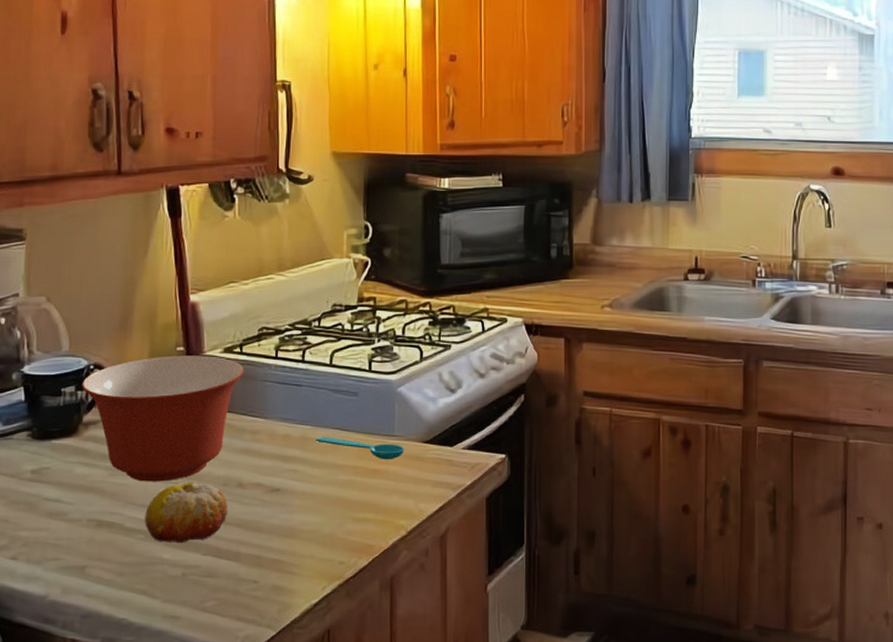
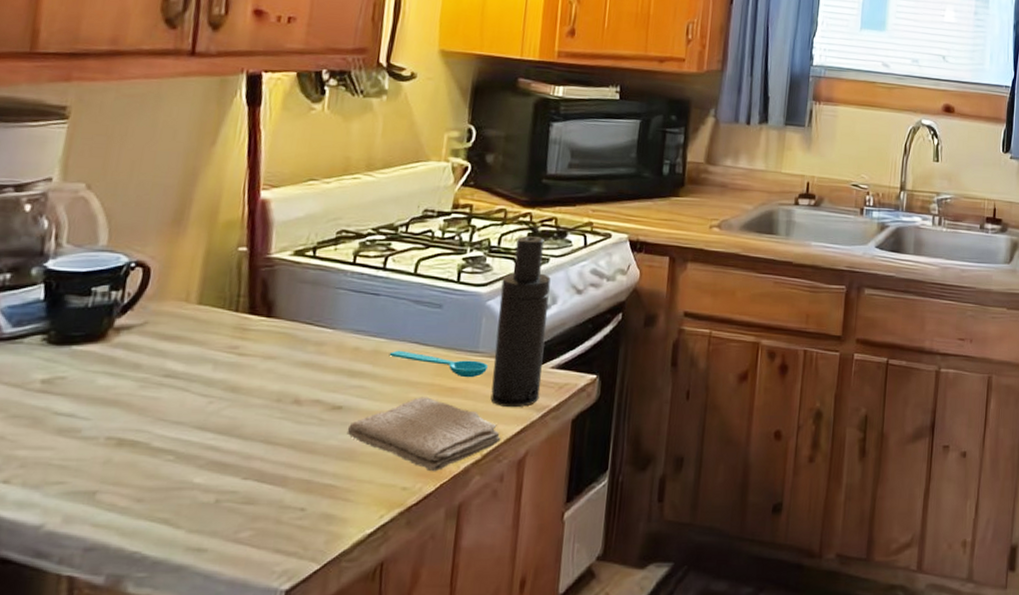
mixing bowl: present [81,355,245,482] -> none [117,256,316,396]
fruit: present [145,482,228,544] -> none [176,397,279,466]
washcloth: none [286,479,423,547] -> present [346,397,501,472]
atomizer: none [409,324,455,487] -> present [490,235,551,408]

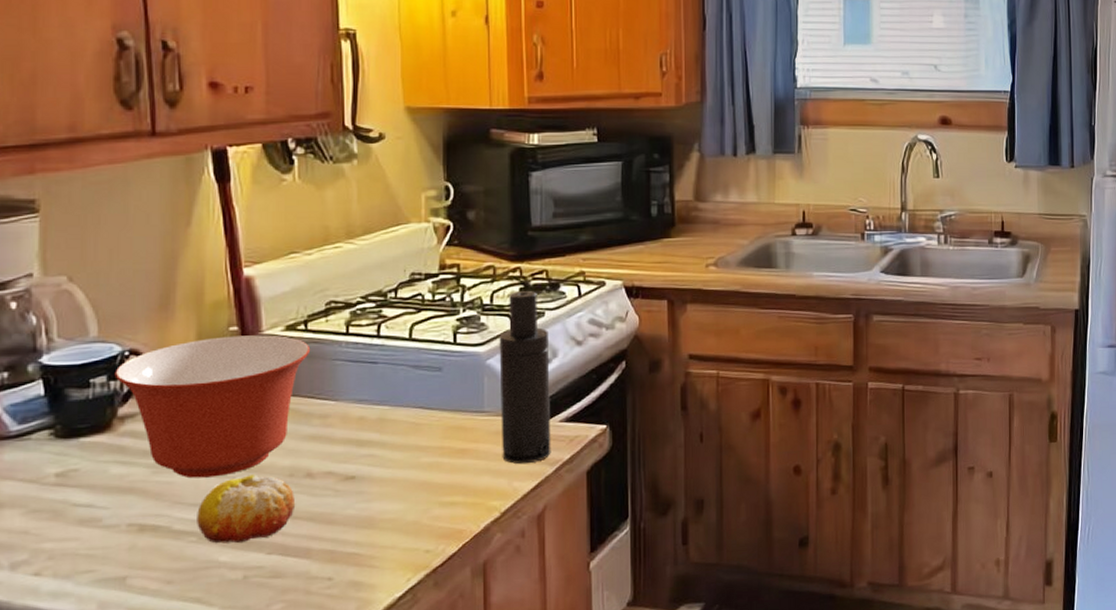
mixing bowl: none [117,256,316,396] -> present [115,335,311,479]
fruit: none [176,397,279,466] -> present [197,475,296,544]
washcloth: present [346,397,501,472] -> none [363,460,518,533]
spoon: present [389,350,489,378] -> none [395,416,496,439]

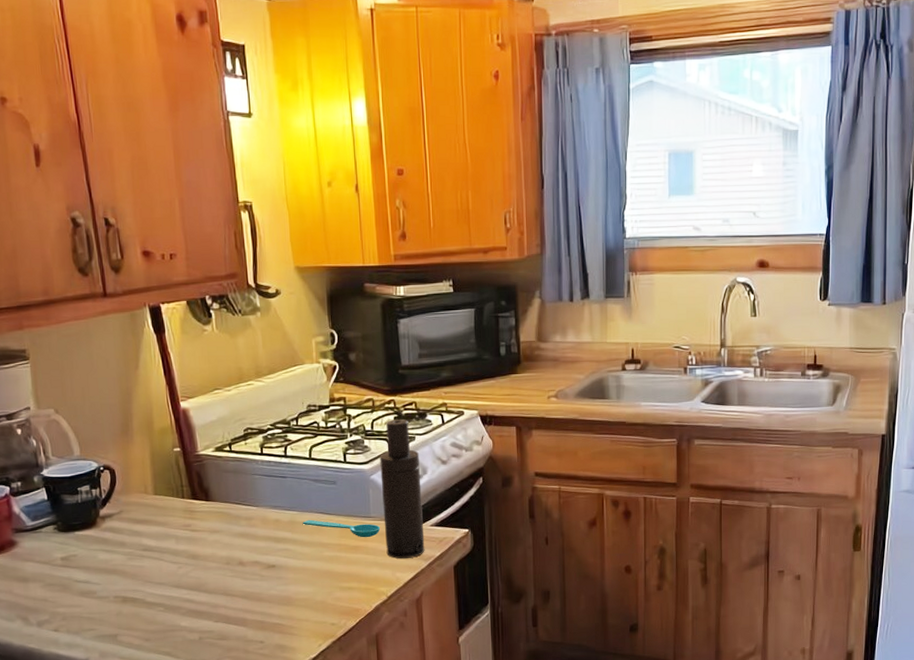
mixing bowl: present [115,335,311,479] -> none [94,455,235,564]
fruit: present [197,475,296,544] -> none [162,562,233,613]
spoon: none [395,416,496,439] -> present [302,519,381,538]

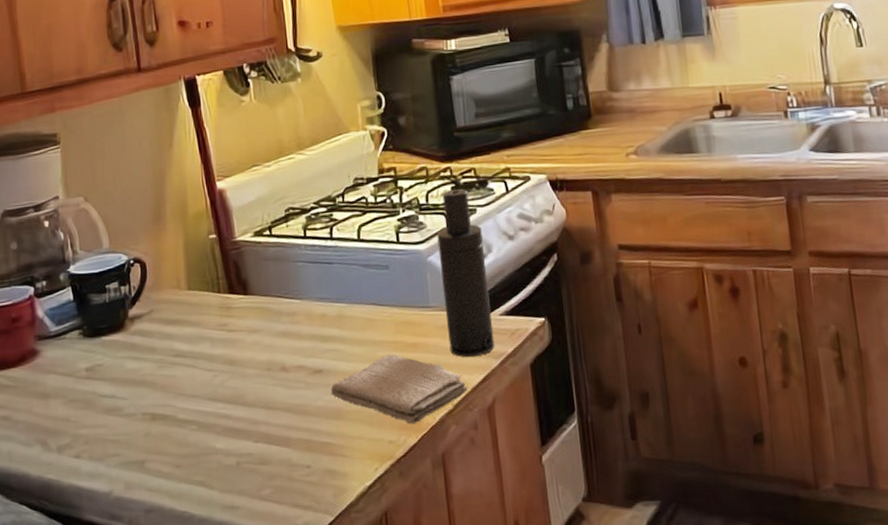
washcloth: none [282,554,400,611] -> present [330,354,468,425]
spoon: present [302,519,381,538] -> none [352,312,442,333]

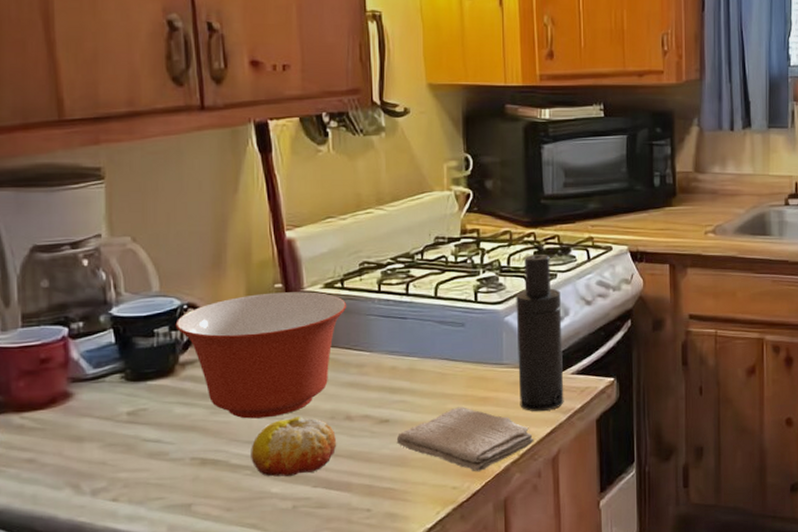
mixing bowl: none [124,241,276,372] -> present [175,292,347,419]
fruit: none [195,368,275,432] -> present [251,416,337,477]

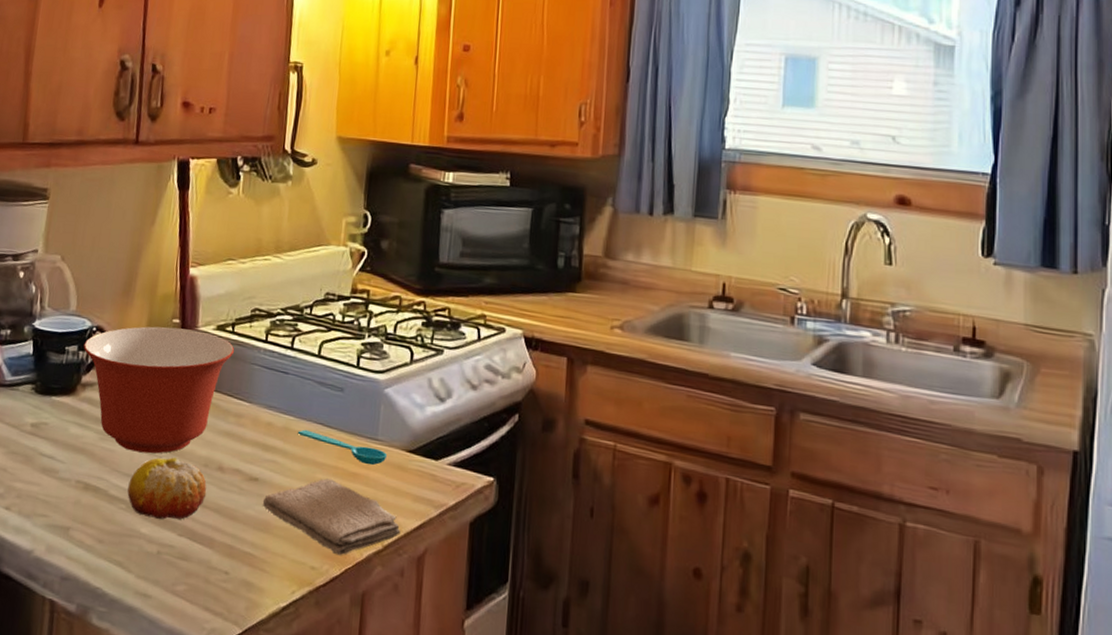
spoon: none [423,367,514,388] -> present [297,429,388,466]
atomizer: present [516,253,564,412] -> none [390,324,445,502]

